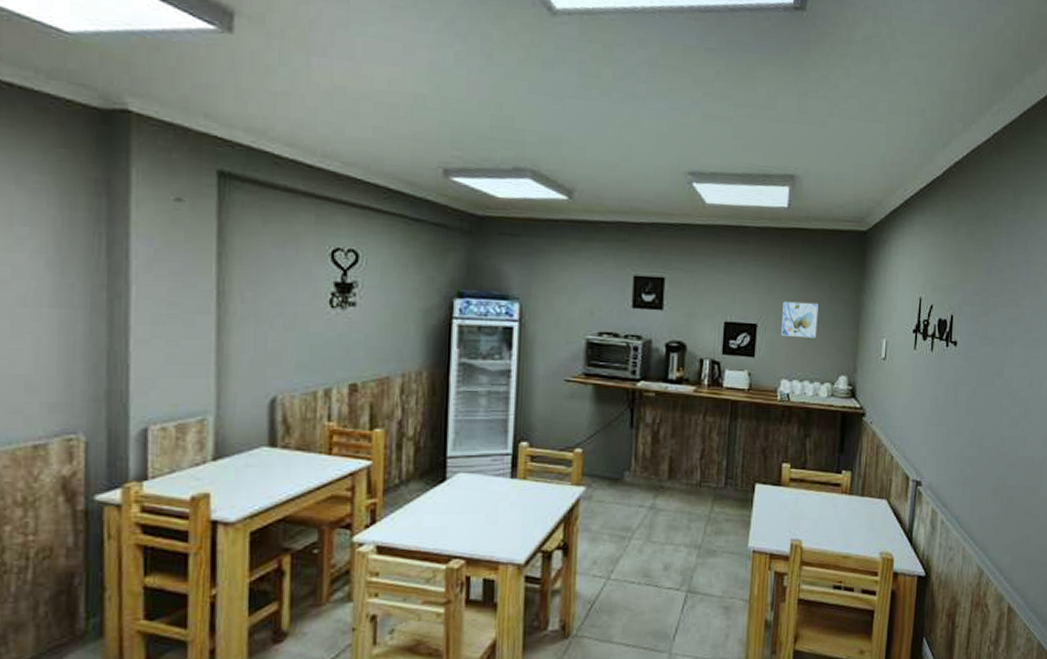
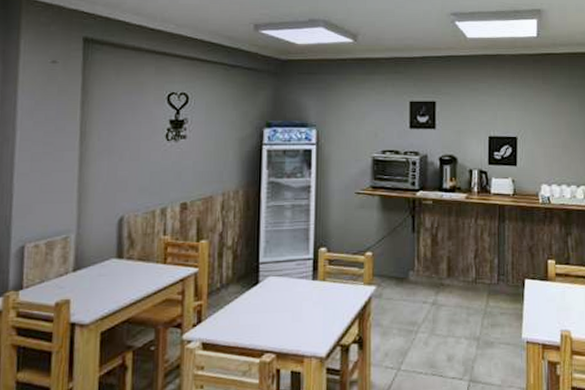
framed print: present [781,301,819,339] -> none [538,116,570,147]

